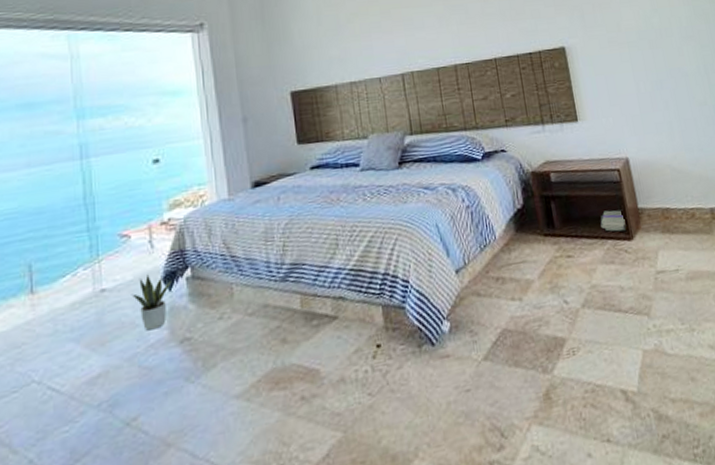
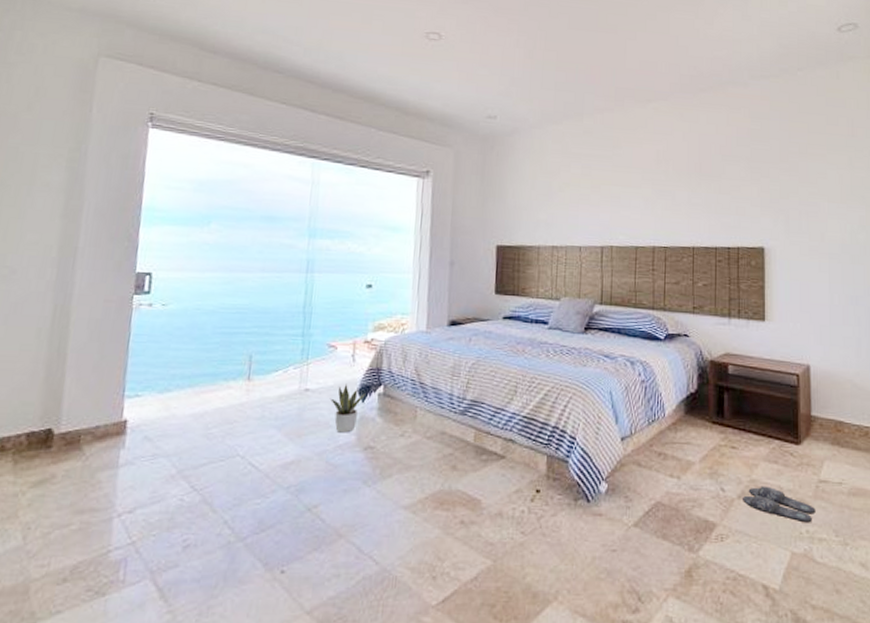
slippers: none [587,288,659,318] -> present [743,486,816,523]
books: present [600,210,628,232] -> none [770,411,798,436]

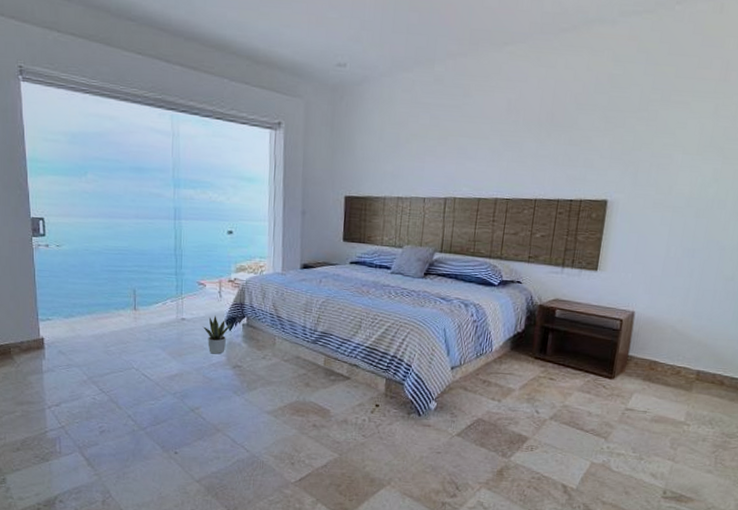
slippers: present [743,486,816,523] -> none [554,410,619,441]

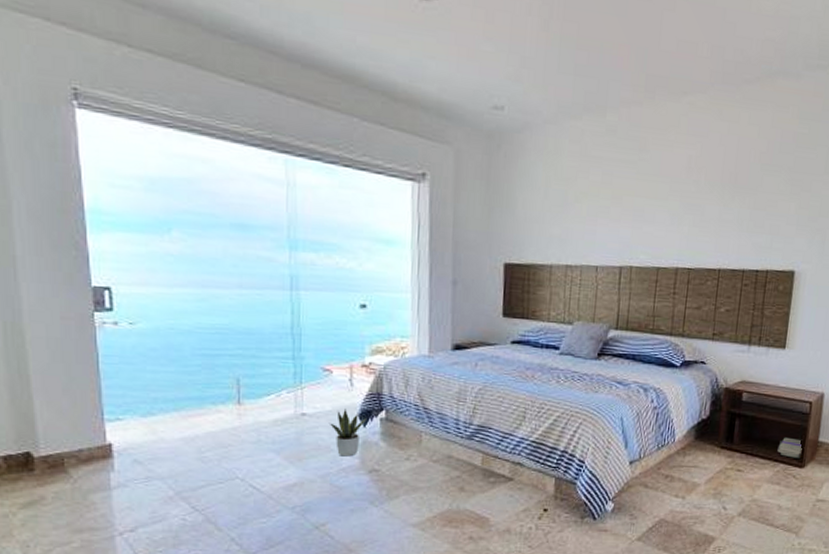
books: none [588,351,615,372] -> present [777,437,805,460]

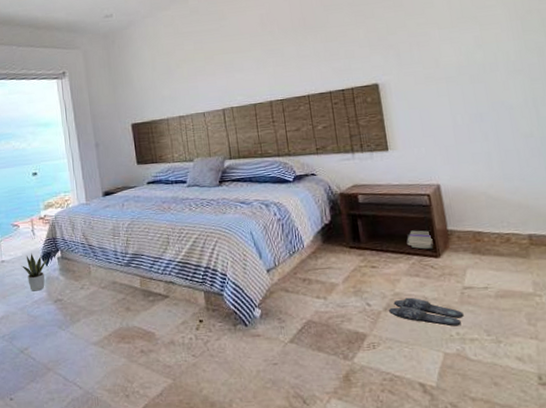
slippers: none [743,504,810,536] -> present [389,297,464,326]

